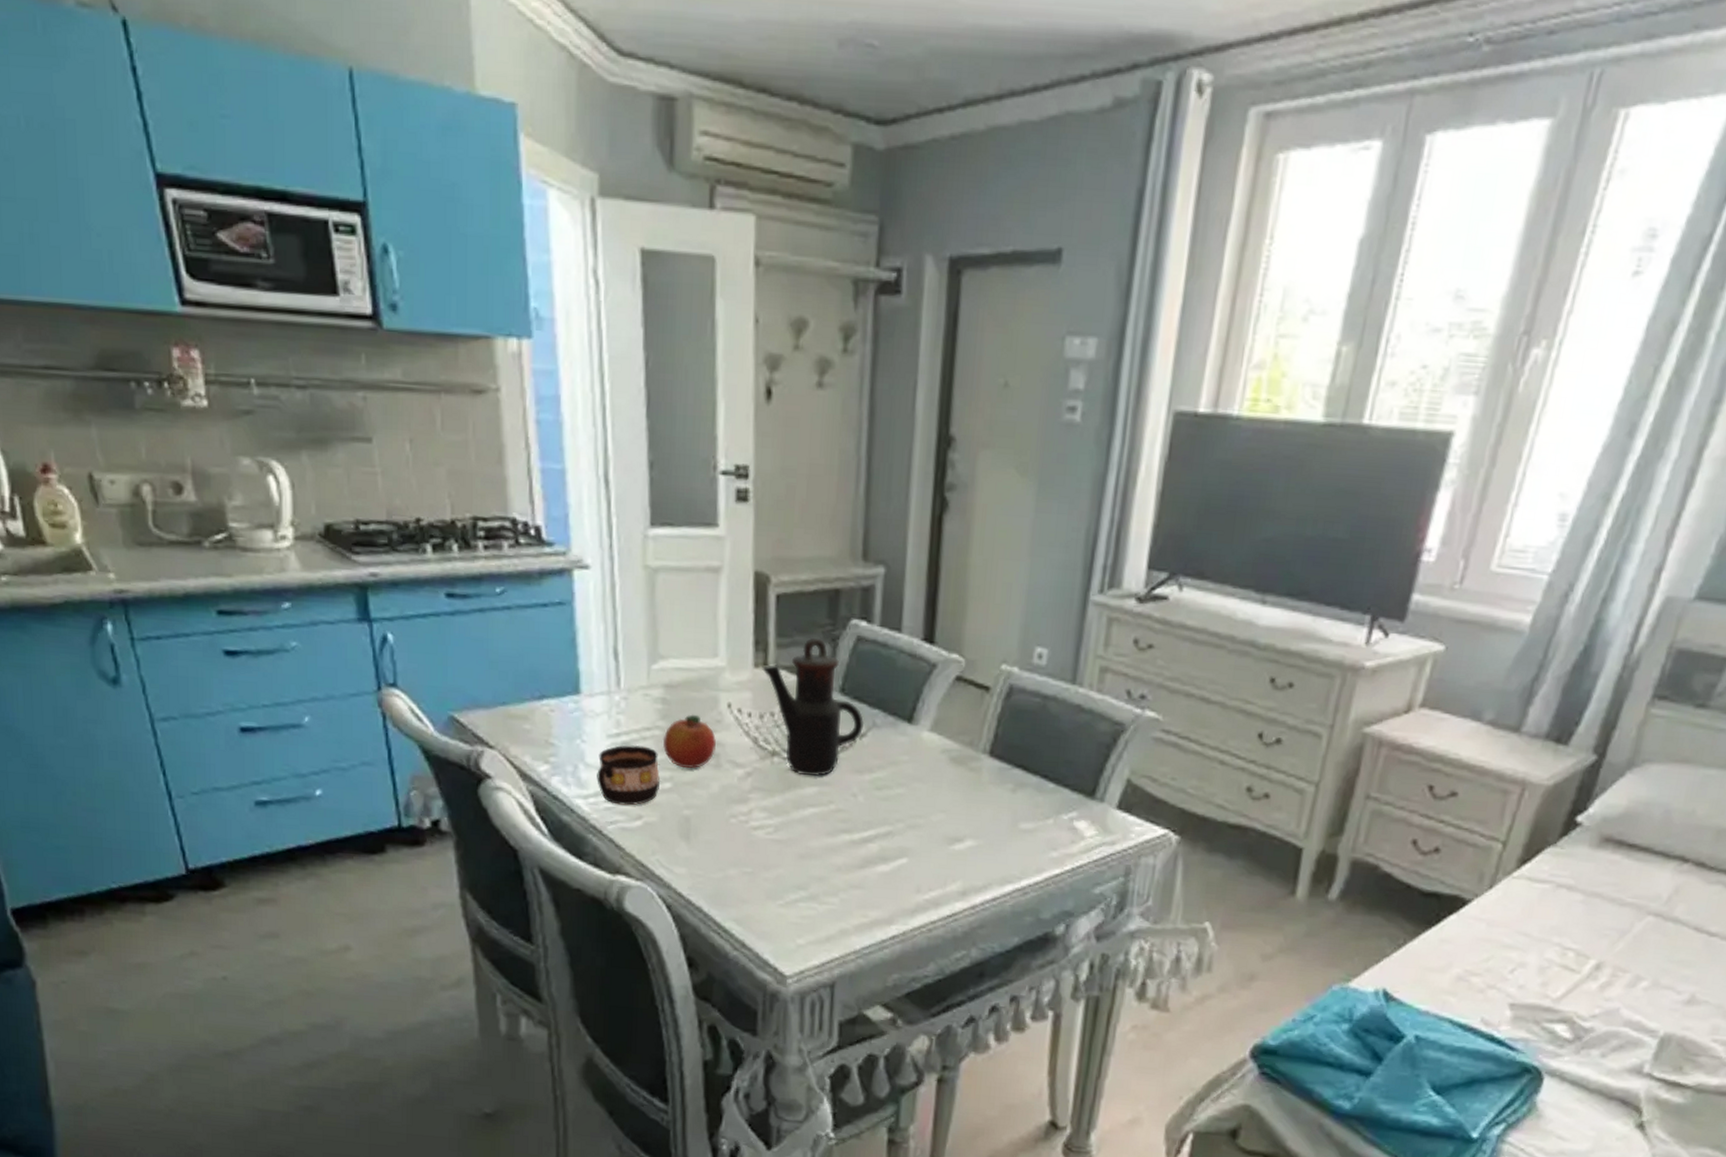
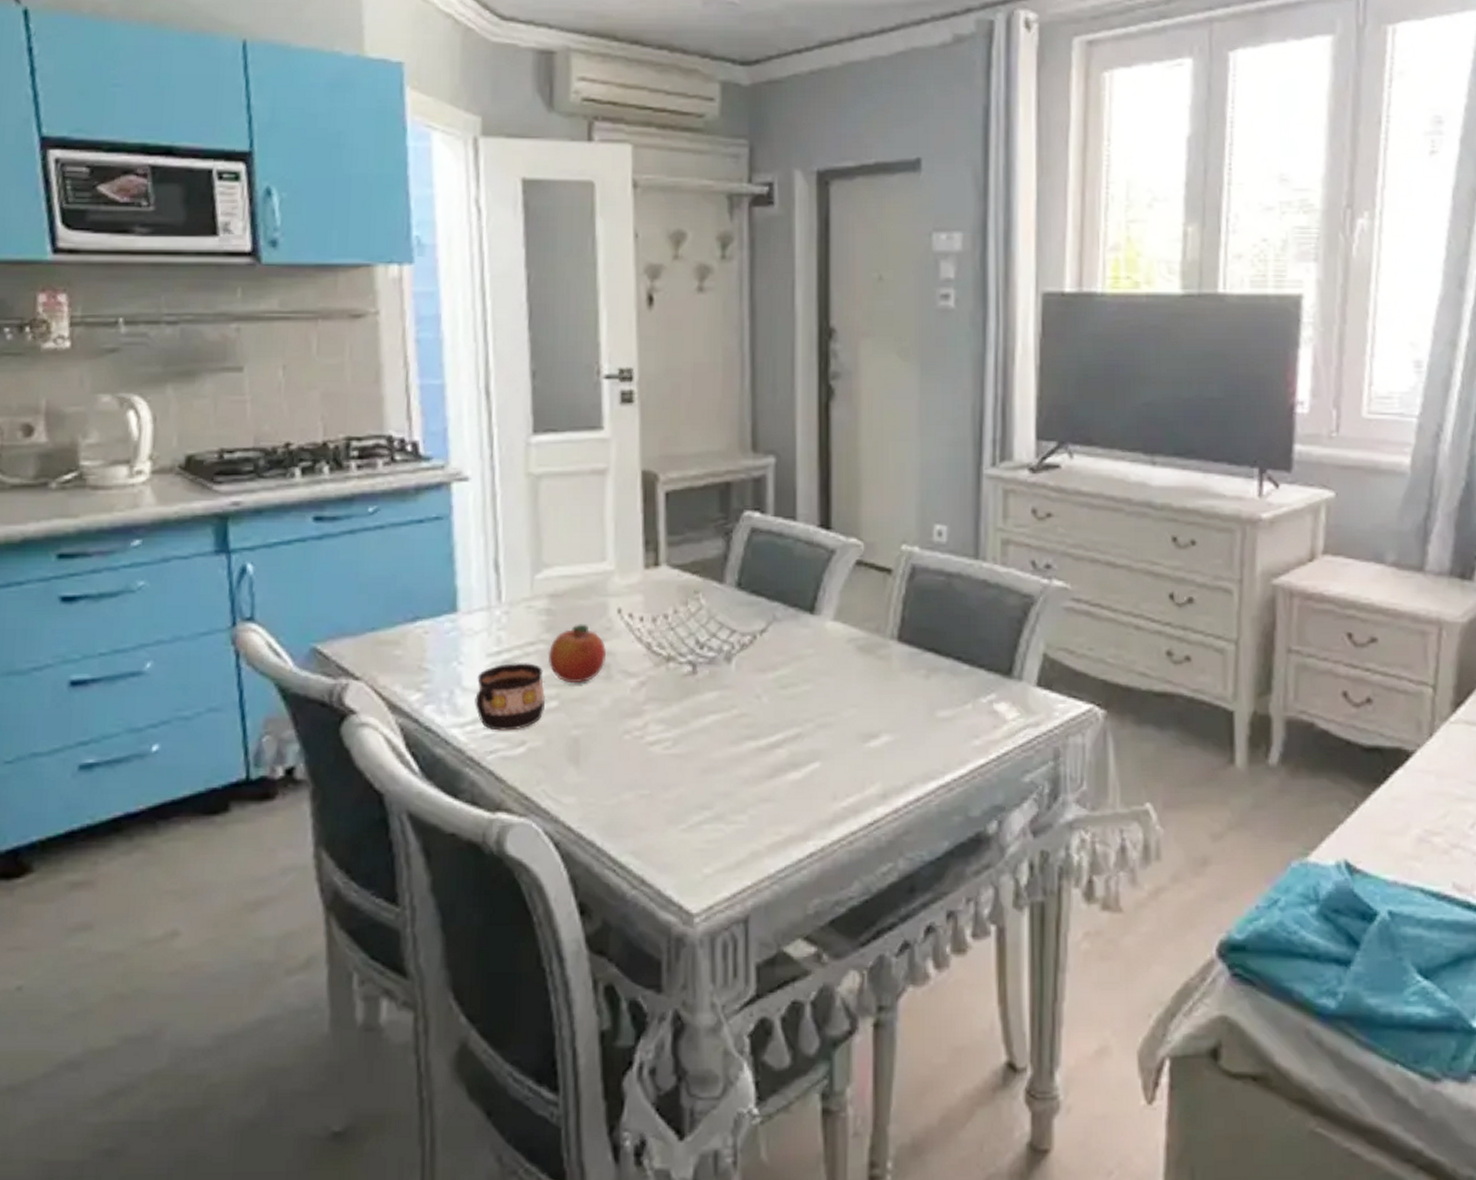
teapot: present [762,637,865,776] -> none [653,533,764,679]

